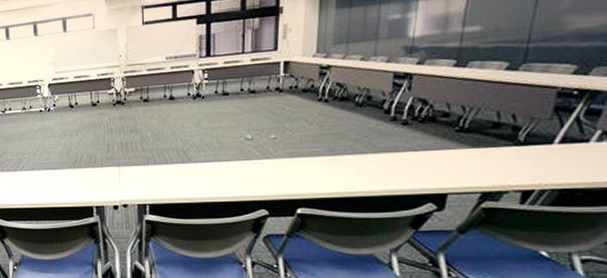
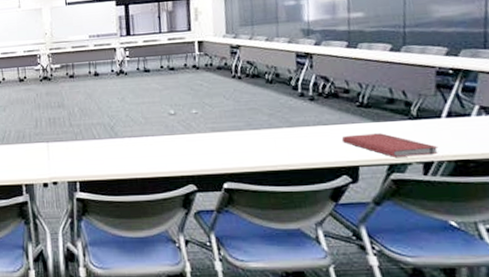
book: none [432,160,543,185] -> present [341,133,439,157]

